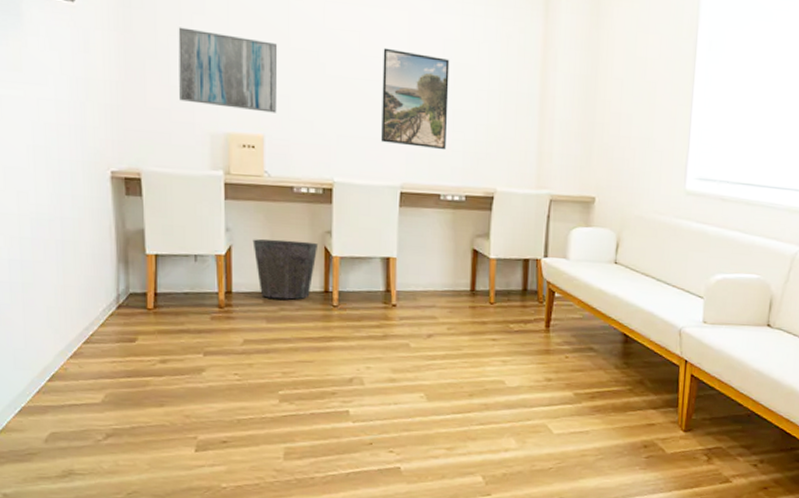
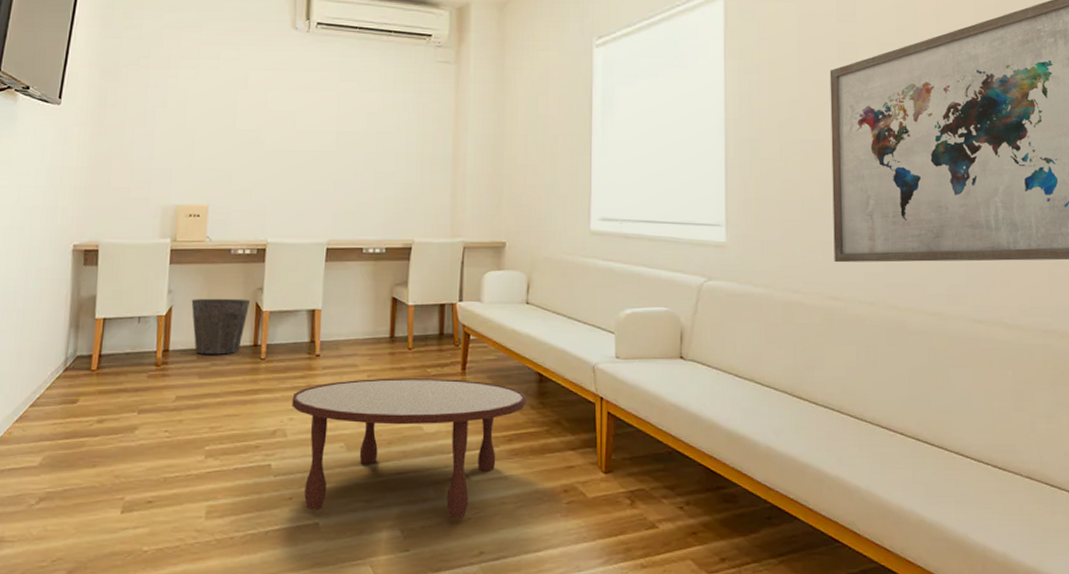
wall art: present [178,27,278,113] -> none [138,119,226,185]
coffee table: none [368,331,611,468] -> present [292,378,526,519]
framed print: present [381,47,450,150] -> none [311,123,373,208]

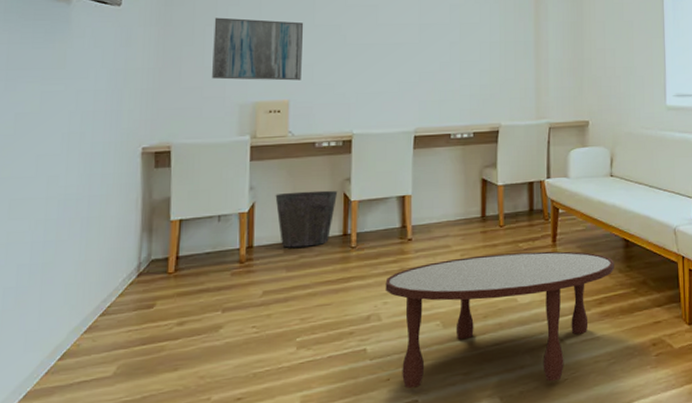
wall art: none [138,119,226,185] -> present [212,17,304,81]

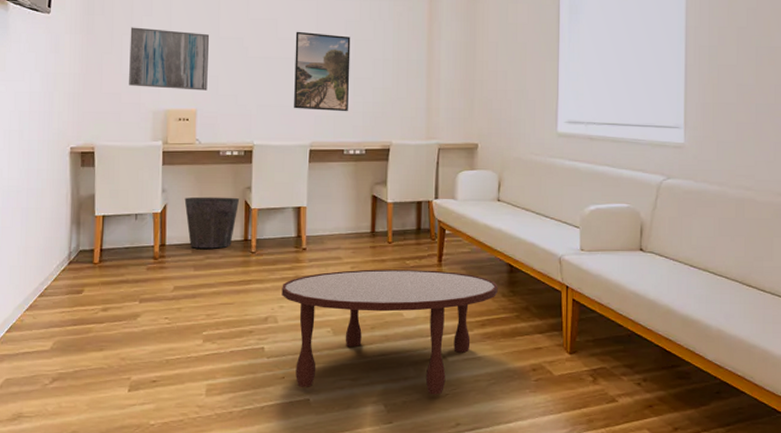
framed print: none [397,16,456,96] -> present [294,31,351,112]

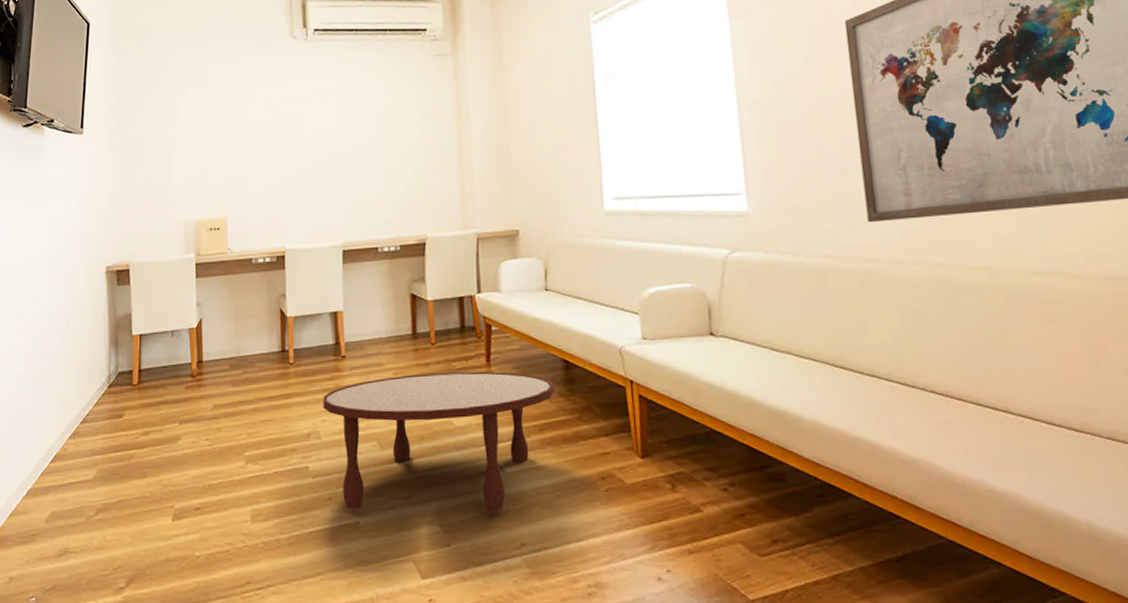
wall art: present [129,27,210,91] -> none [159,139,237,200]
waste bin: present [184,196,240,249] -> none [219,306,275,363]
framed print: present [294,31,351,112] -> none [321,128,380,209]

